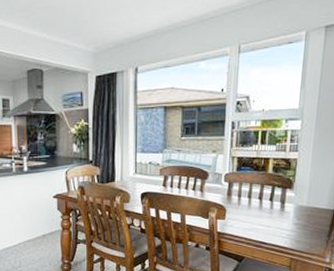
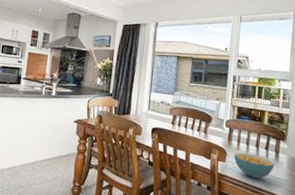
cereal bowl: none [234,208,280,232] -> present [234,153,275,178]

